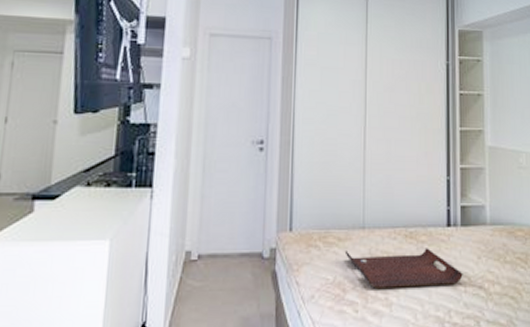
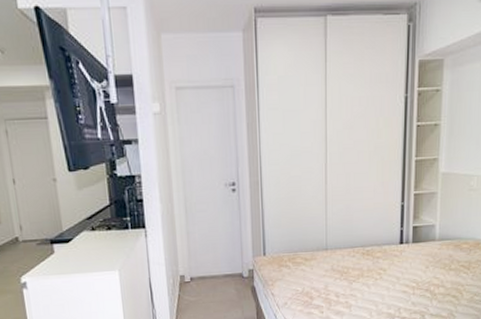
serving tray: present [346,248,463,289] -> none [312,262,412,295]

